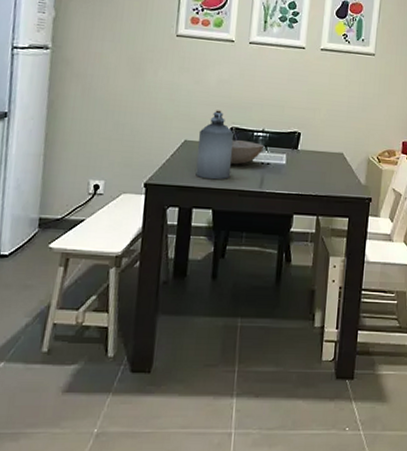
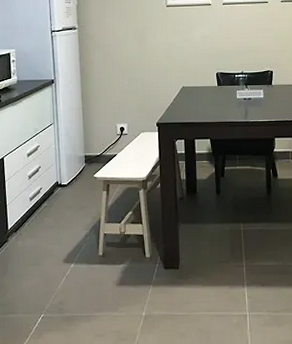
bottle: present [195,110,234,180] -> none [192,60,221,116]
bowl: present [230,140,264,165] -> none [218,82,244,102]

